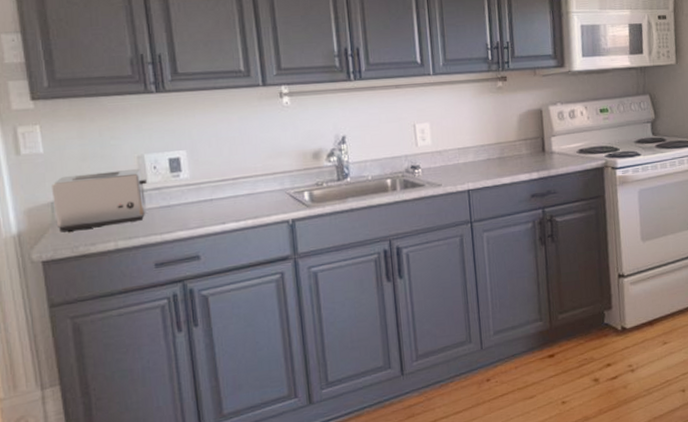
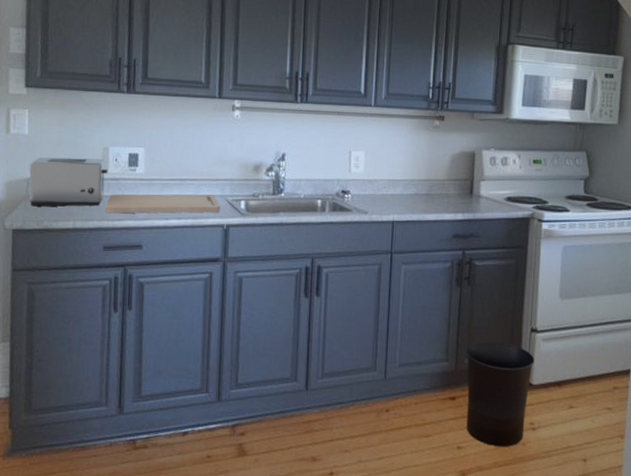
cutting board: none [150,190,282,227] -> present [105,194,220,214]
waste bin: none [558,292,625,394] -> present [466,341,534,446]

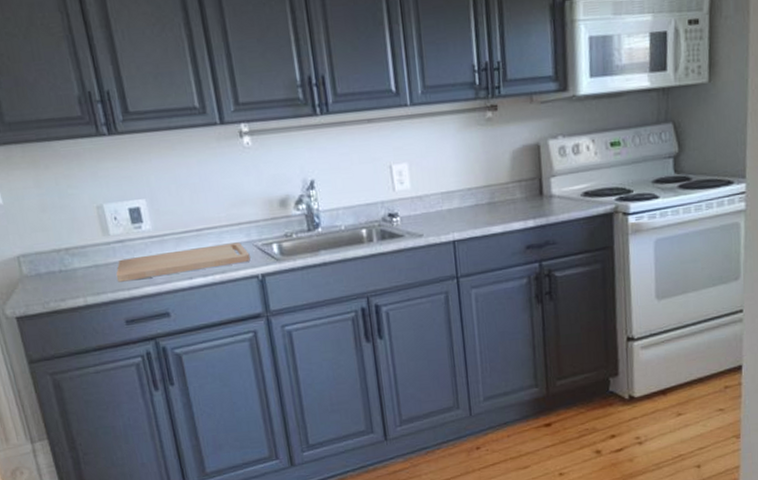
toaster: present [28,157,108,207] -> none [14,219,112,288]
waste bin: present [466,341,534,446] -> none [557,357,634,467]

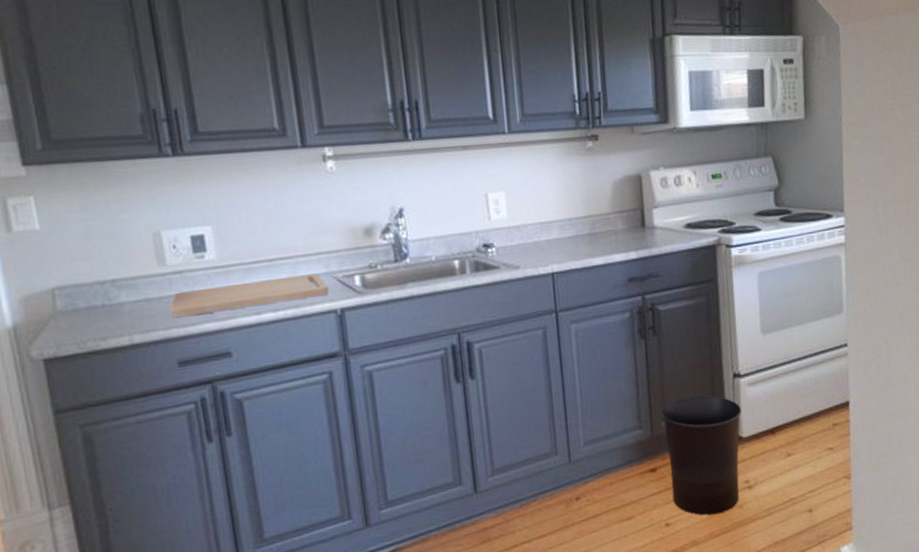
waste bin: none [557,357,634,467] -> present [661,395,742,515]

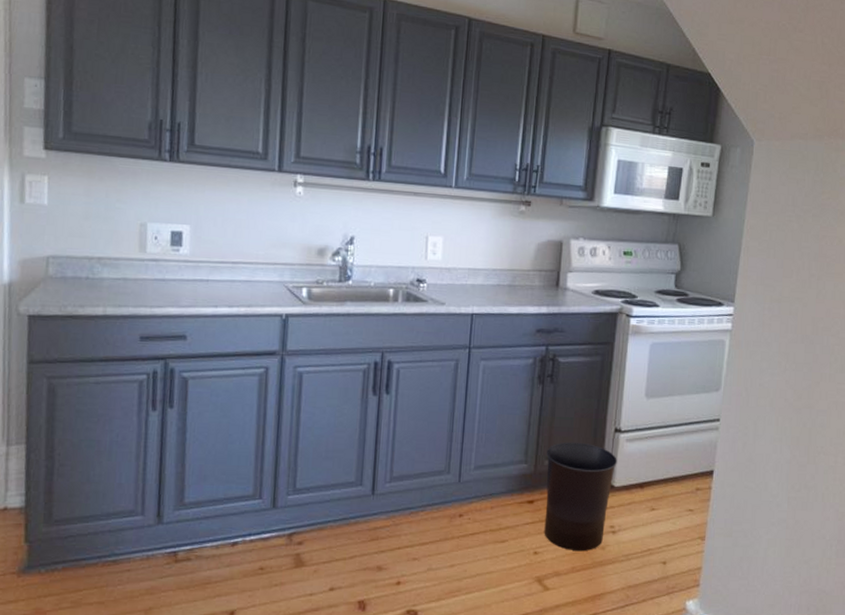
cutting board: present [170,274,329,318] -> none [142,277,279,301]

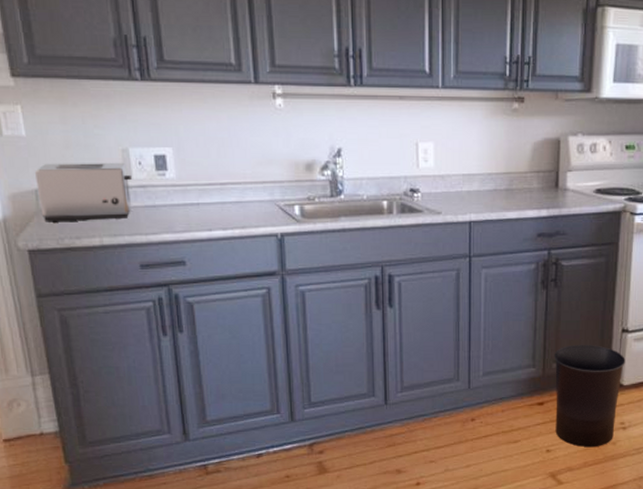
toaster: none [48,232,146,291] -> present [34,162,132,222]

